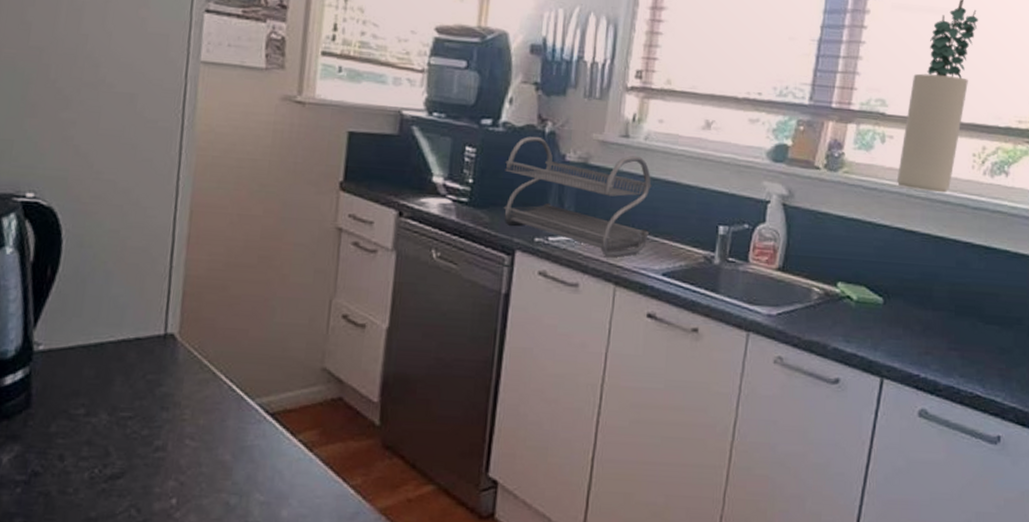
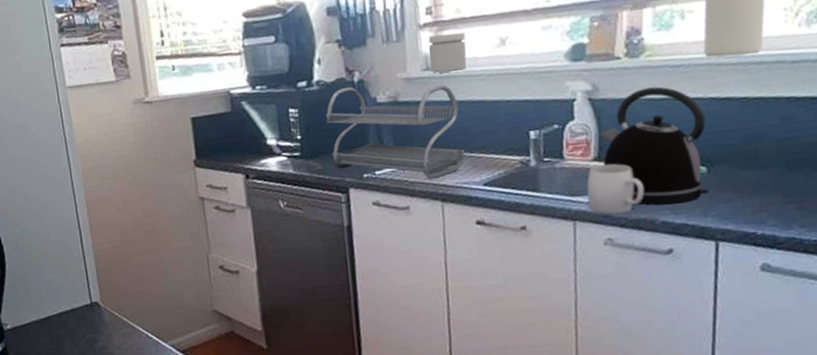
jar: none [628,101,671,146] -> present [428,32,467,74]
mug: none [765,275,822,332] -> present [586,164,644,215]
kettle: none [786,204,889,332] -> present [598,86,709,205]

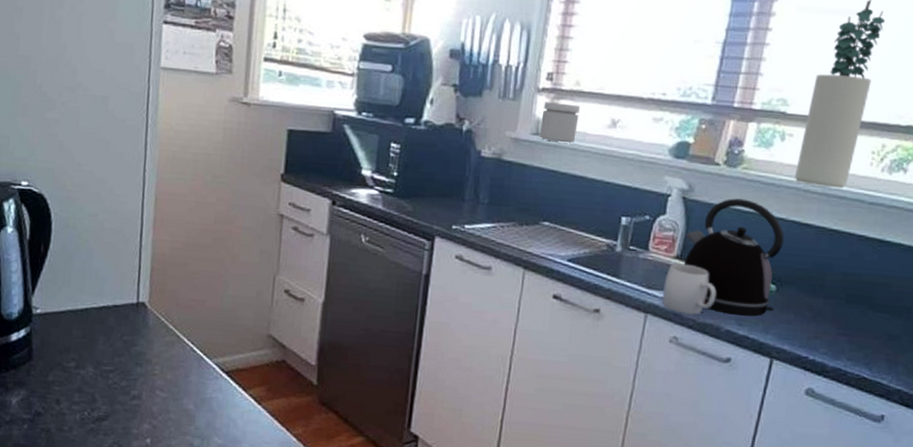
dish rack: present [324,84,465,179] -> none [424,133,560,244]

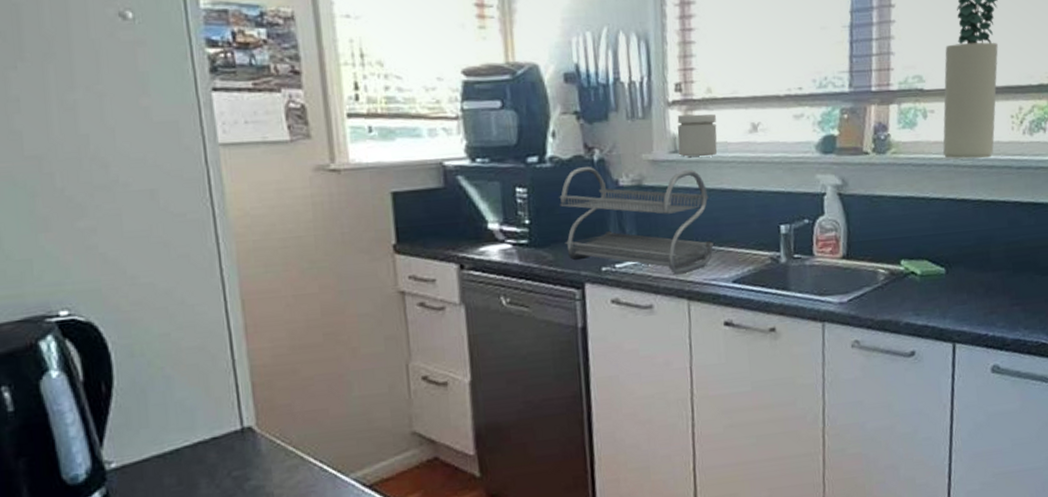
dish rack: none [424,133,560,244] -> present [558,166,714,275]
mug: present [662,263,717,315] -> none [835,262,889,315]
kettle: present [683,198,784,316] -> none [847,184,947,306]

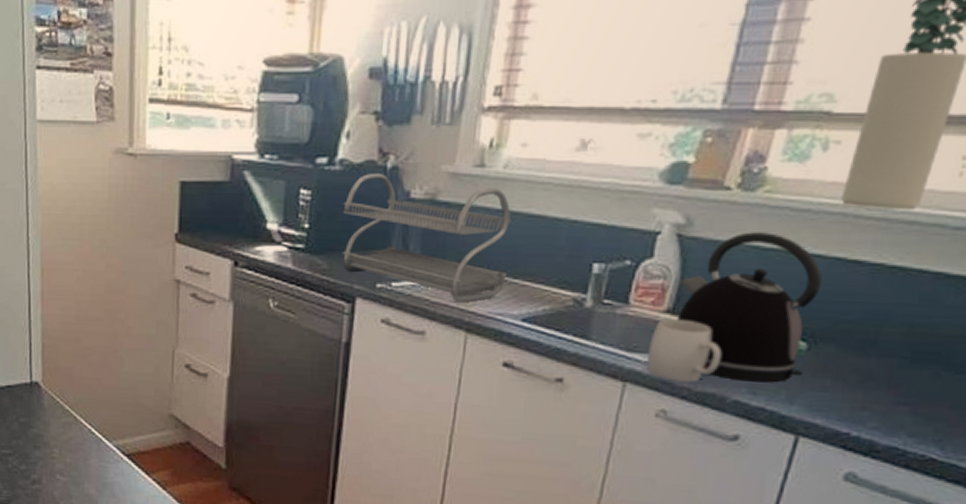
jar: present [677,114,718,157] -> none [483,124,538,174]
mug: none [835,262,889,315] -> present [646,319,722,383]
kettle: none [847,184,947,306] -> present [676,232,822,383]

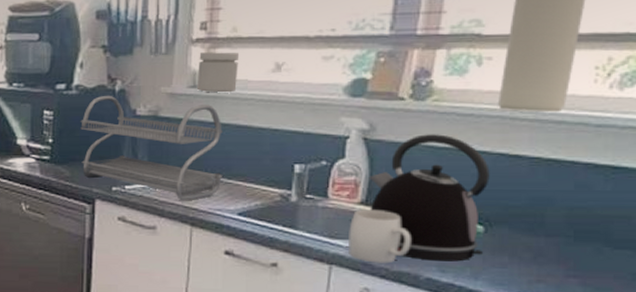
jar: none [483,124,538,174] -> present [196,52,239,93]

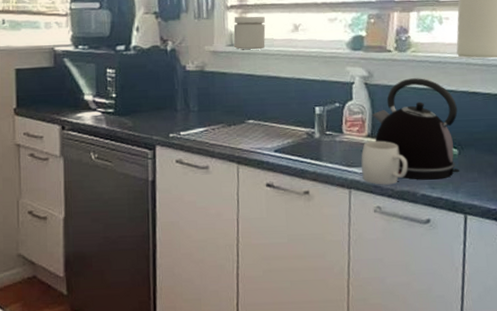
dish rack: present [79,95,223,201] -> none [138,54,260,143]

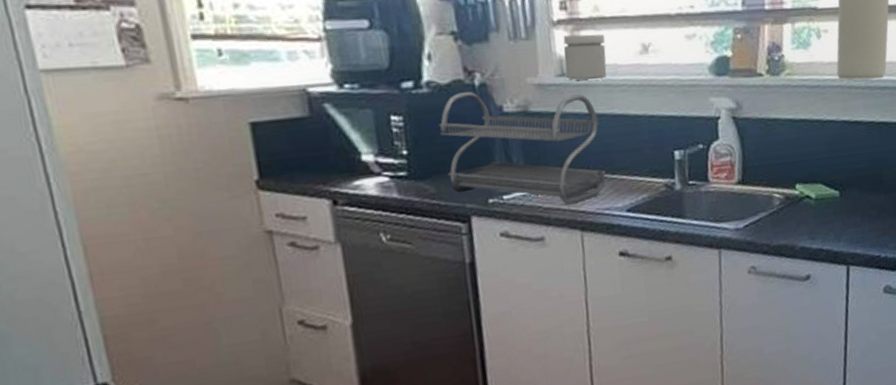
dish rack: none [138,54,260,143] -> present [437,91,606,205]
mug: present [361,141,408,185] -> none [731,187,785,241]
kettle: present [371,78,459,180] -> none [742,107,841,231]

